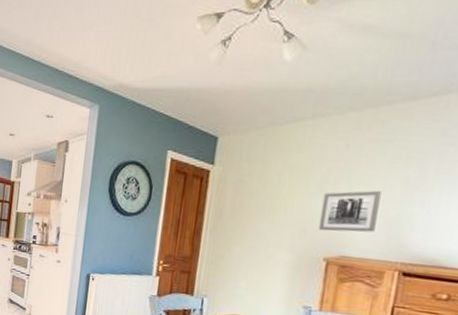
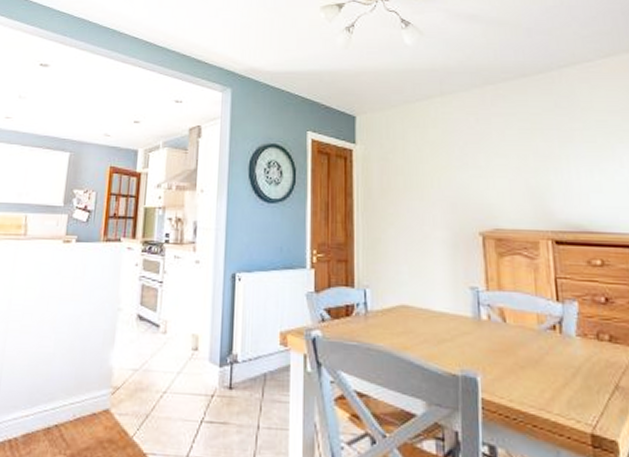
wall art: present [318,190,382,233] -> none [465,160,520,204]

